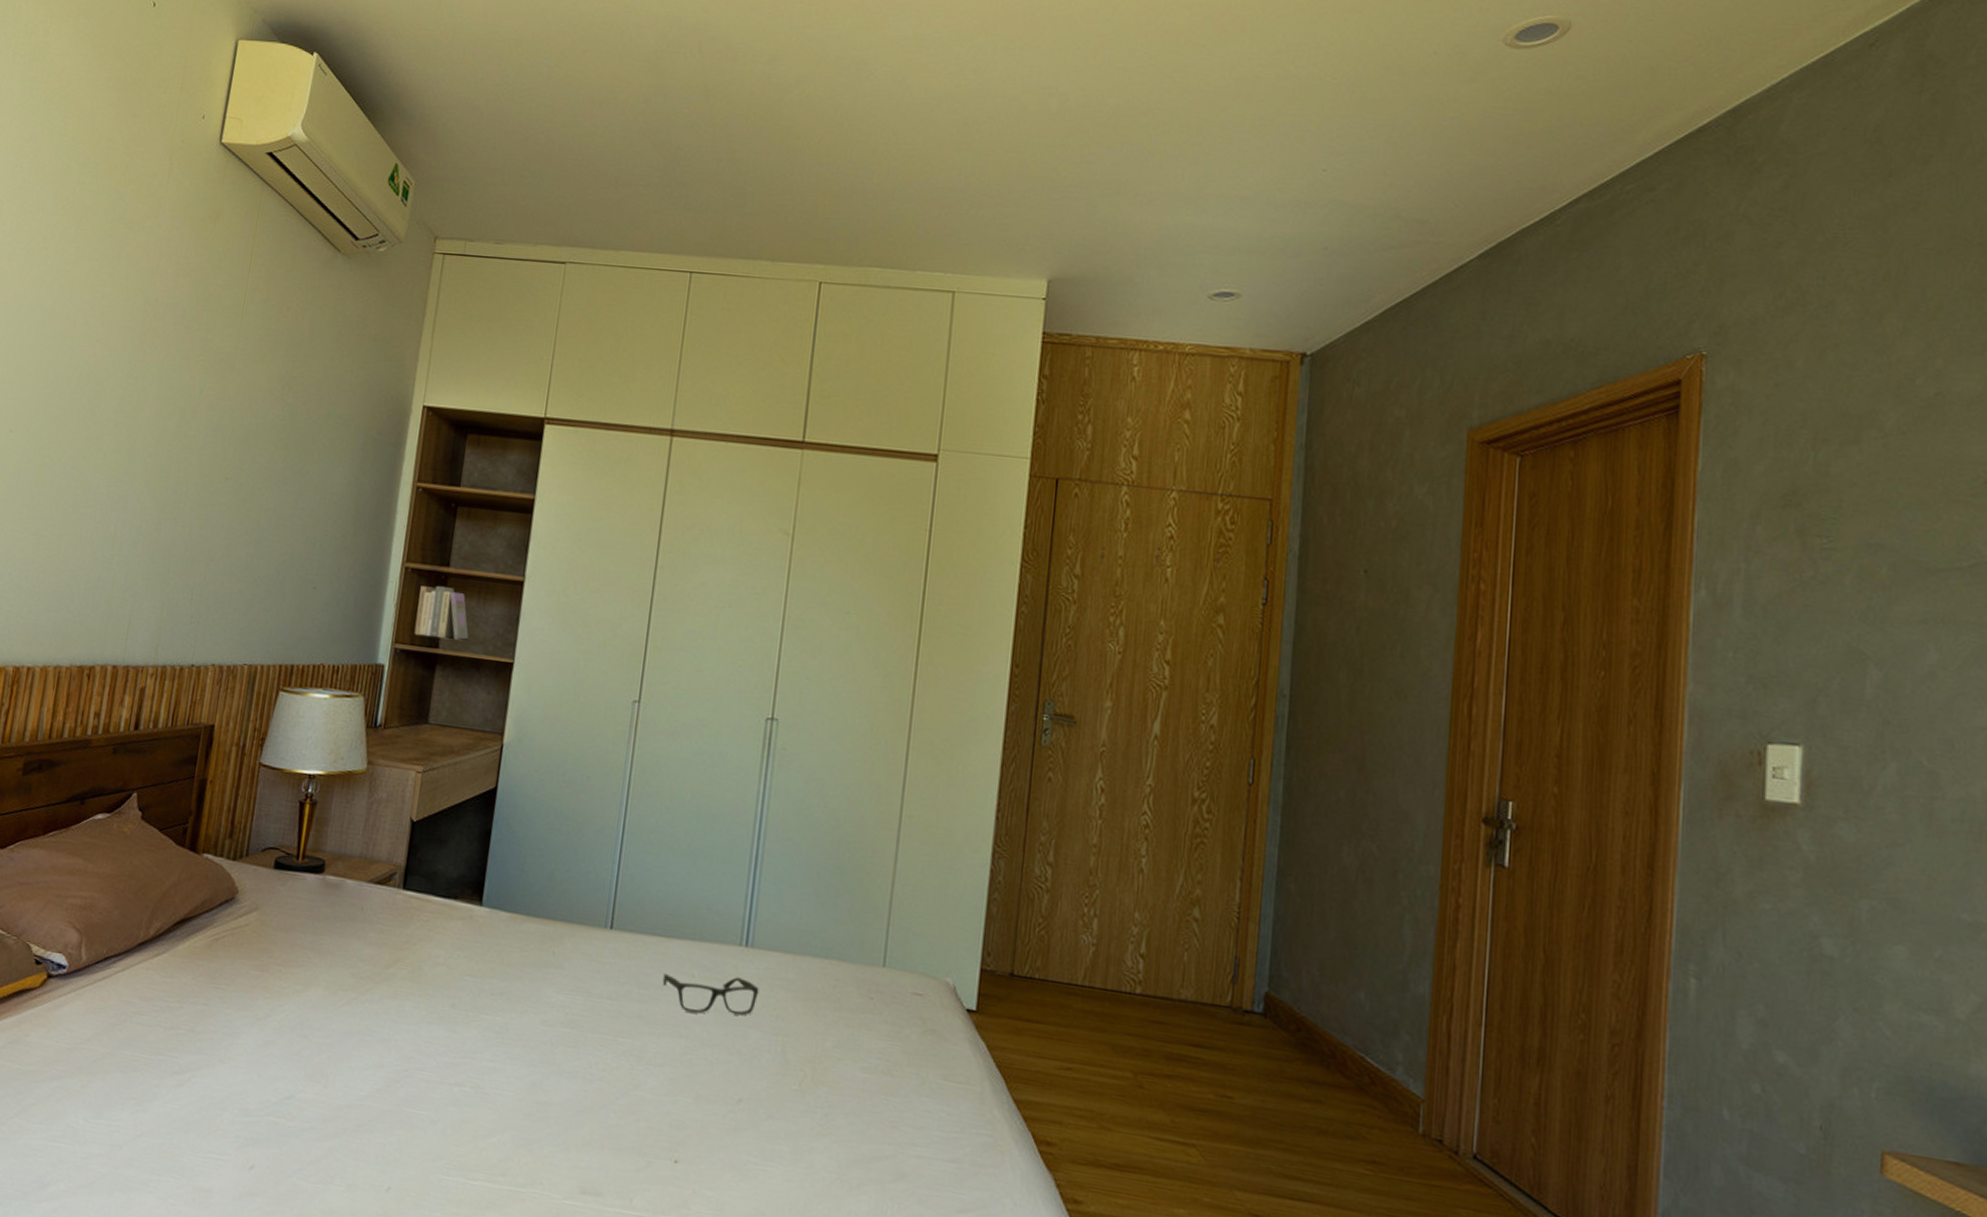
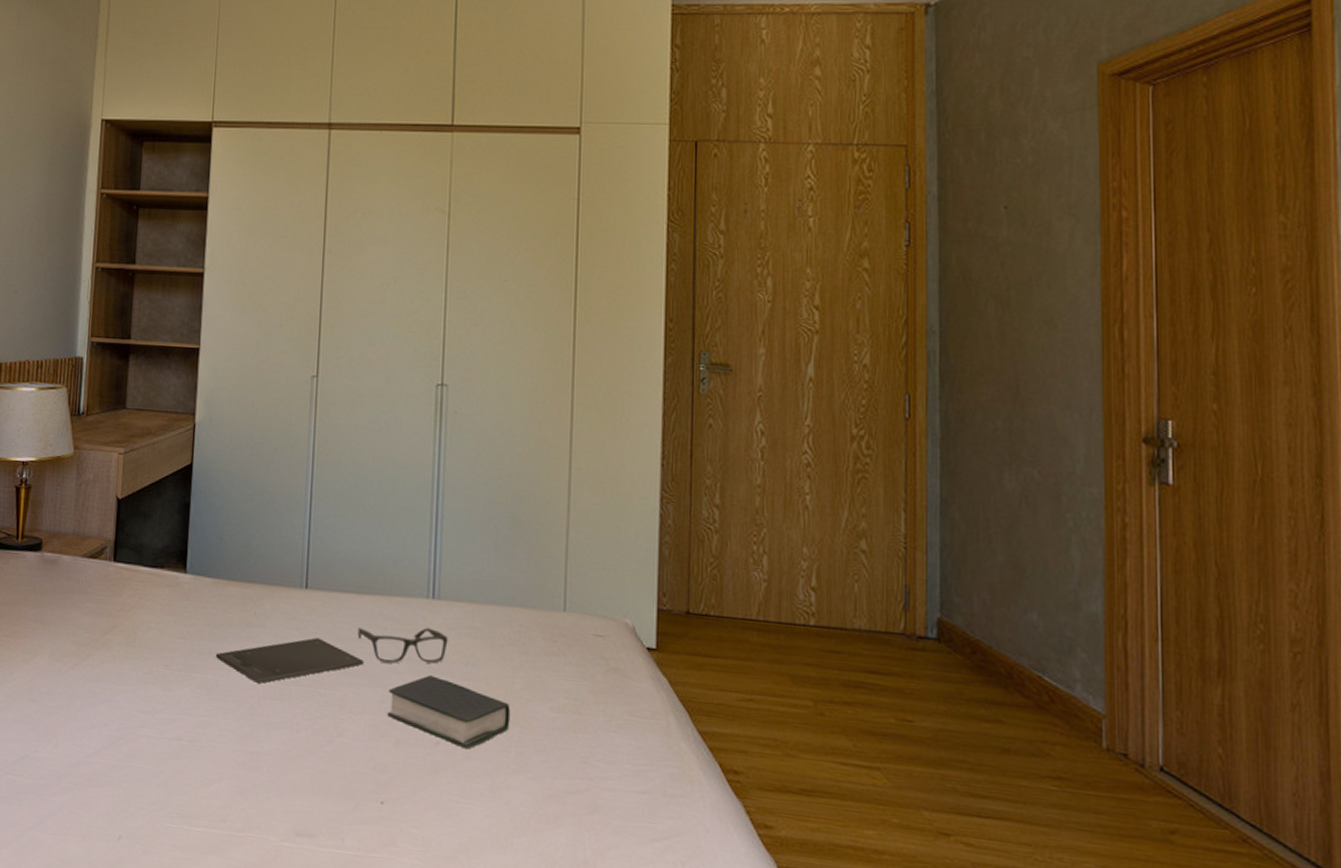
books: present [414,586,469,641] -> none [108,282,157,331]
tablet: none [507,982,668,1029] -> present [215,637,365,684]
book: none [688,1028,820,1108] -> present [387,675,511,749]

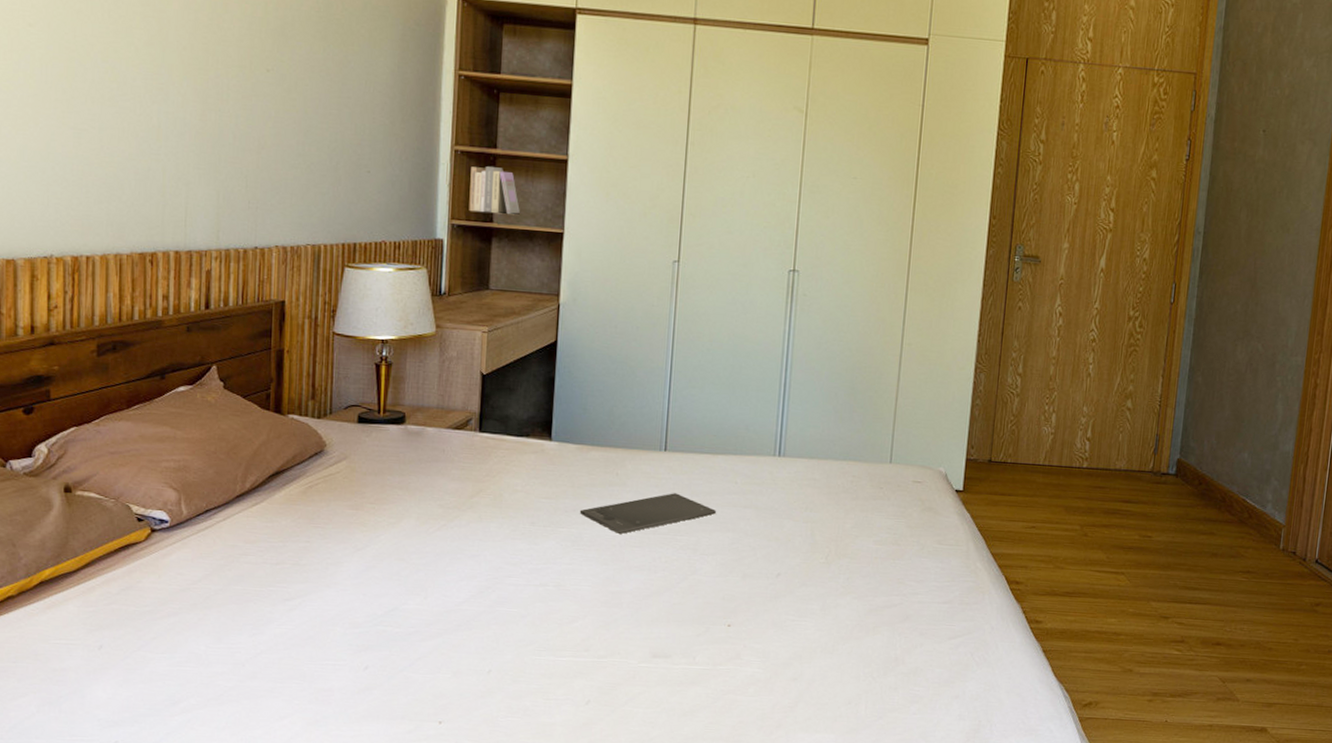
books: none [108,282,157,331] -> present [469,166,520,215]
eyeglasses: present [357,628,448,664] -> none [711,481,791,512]
book: present [387,675,511,749] -> none [736,520,842,578]

